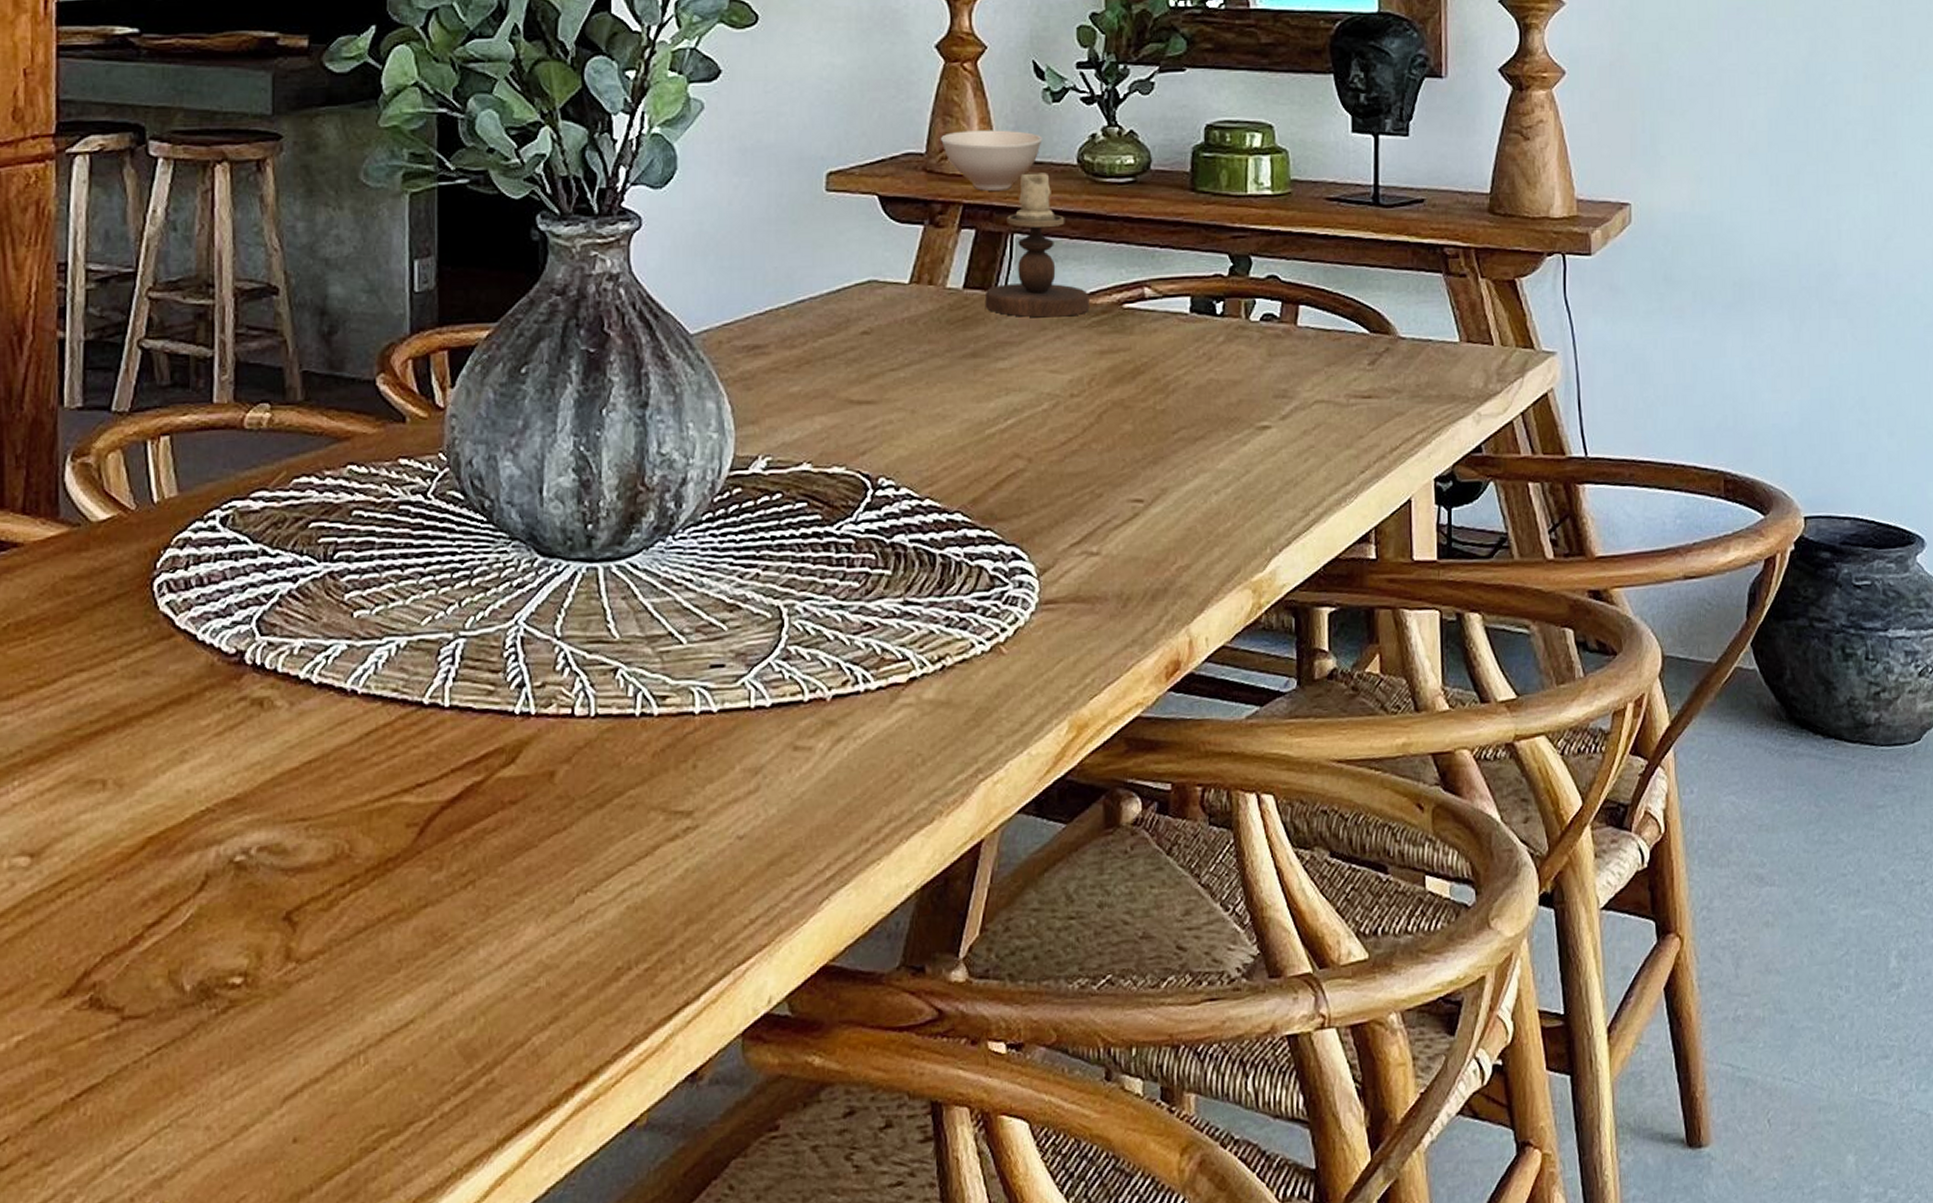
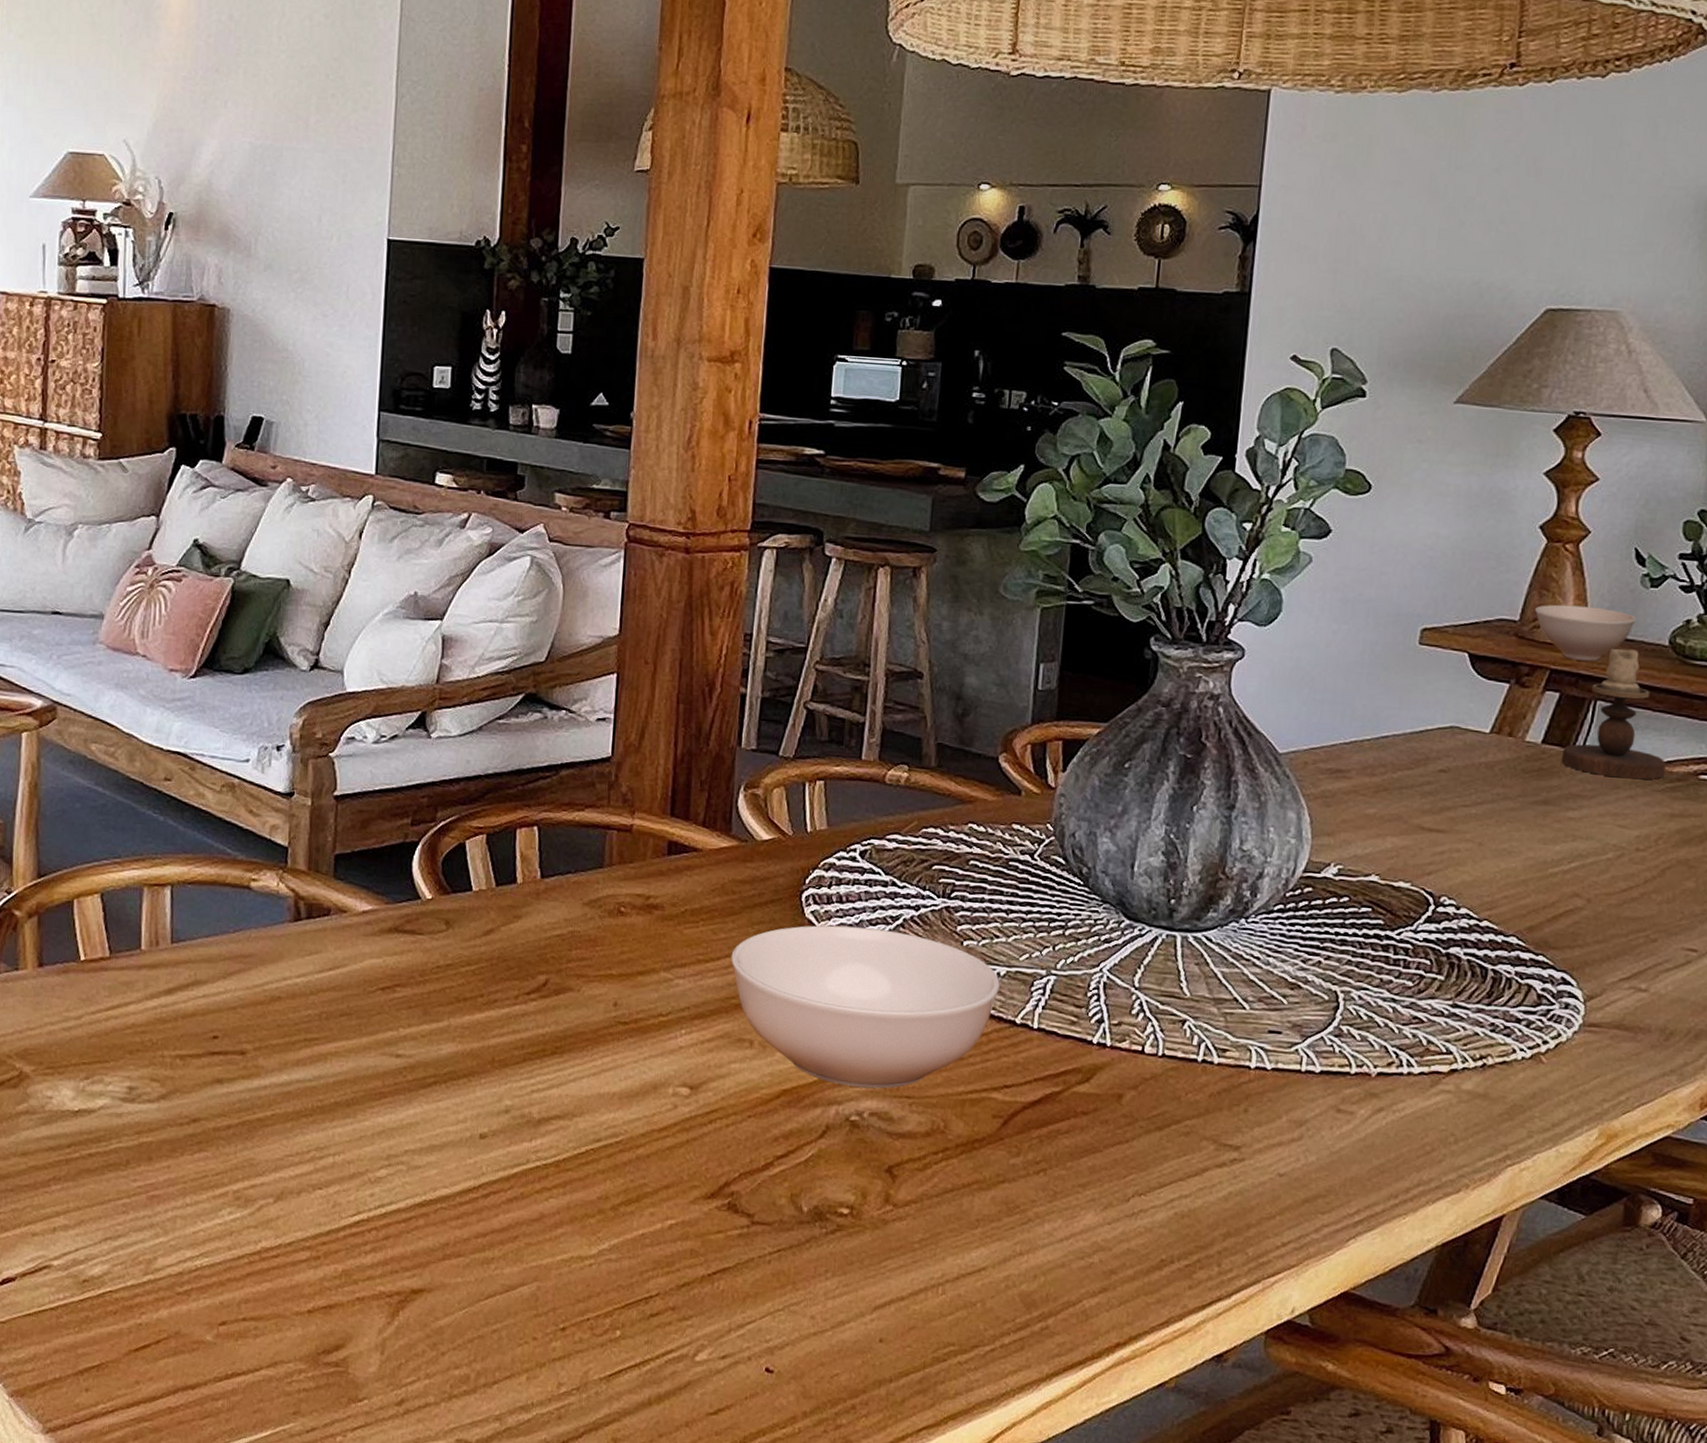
bowl: none [70,612,401,819] -> present [730,925,1000,1089]

